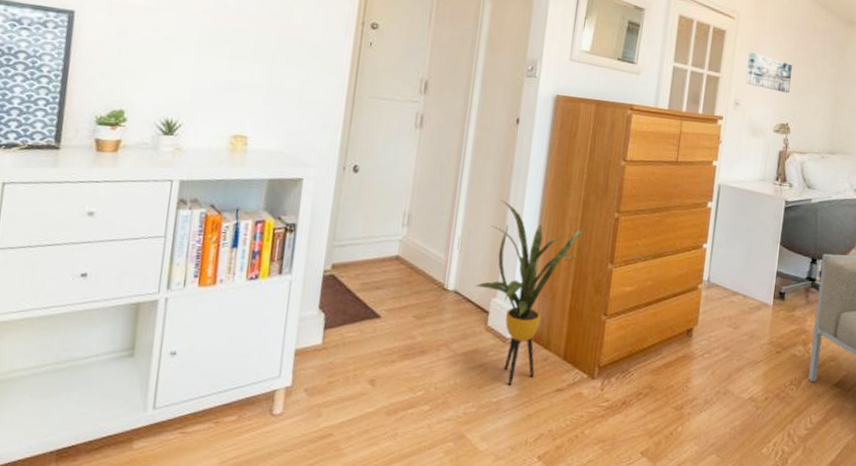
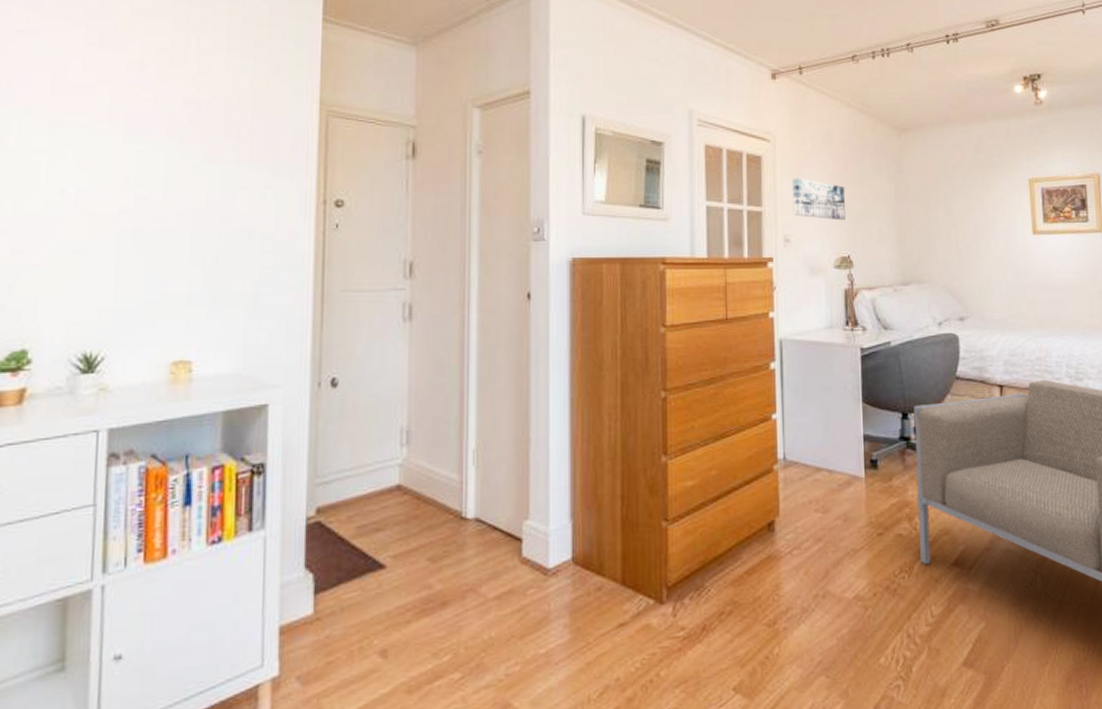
house plant: present [476,199,589,385] -> none [502,395,632,628]

